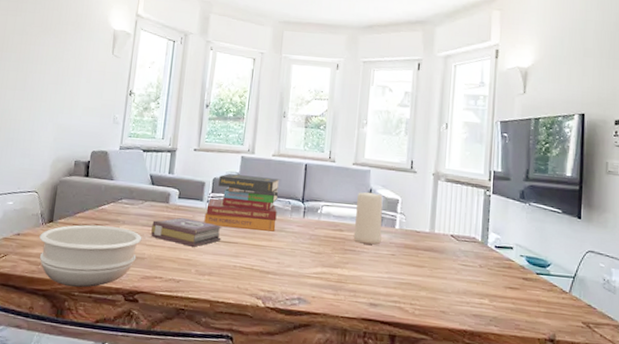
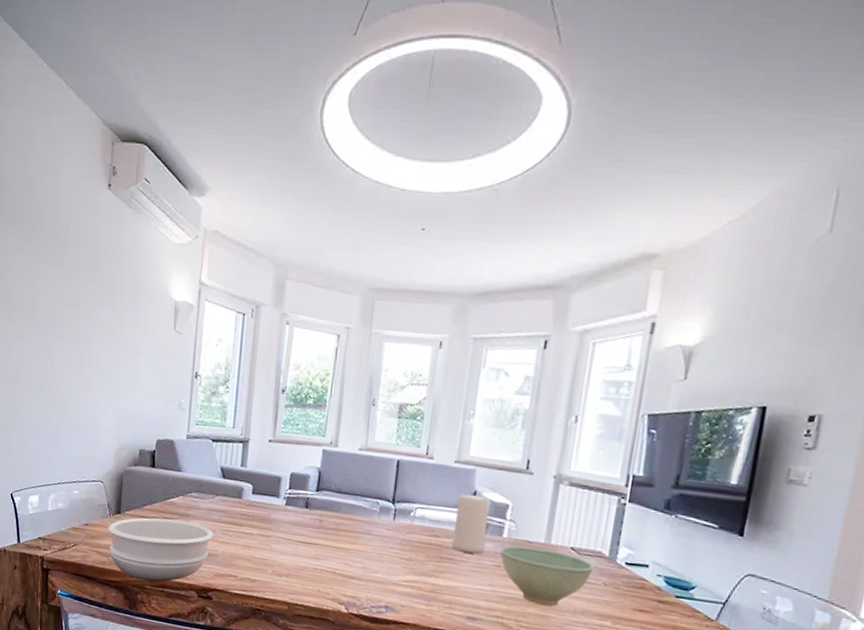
book: present [151,217,221,247] -> none [223,514,300,547]
books: present [204,174,279,232] -> none [281,468,366,534]
bowl: none [393,235,471,289] -> present [499,545,595,607]

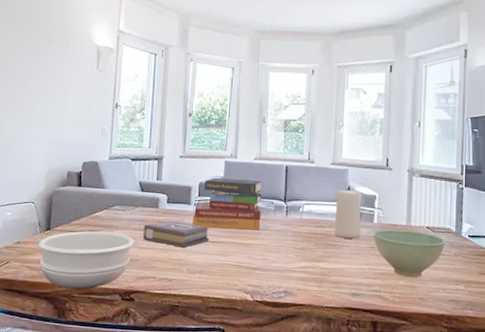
book: none [223,514,300,547] -> present [143,220,210,248]
books: none [281,468,366,534] -> present [192,178,262,230]

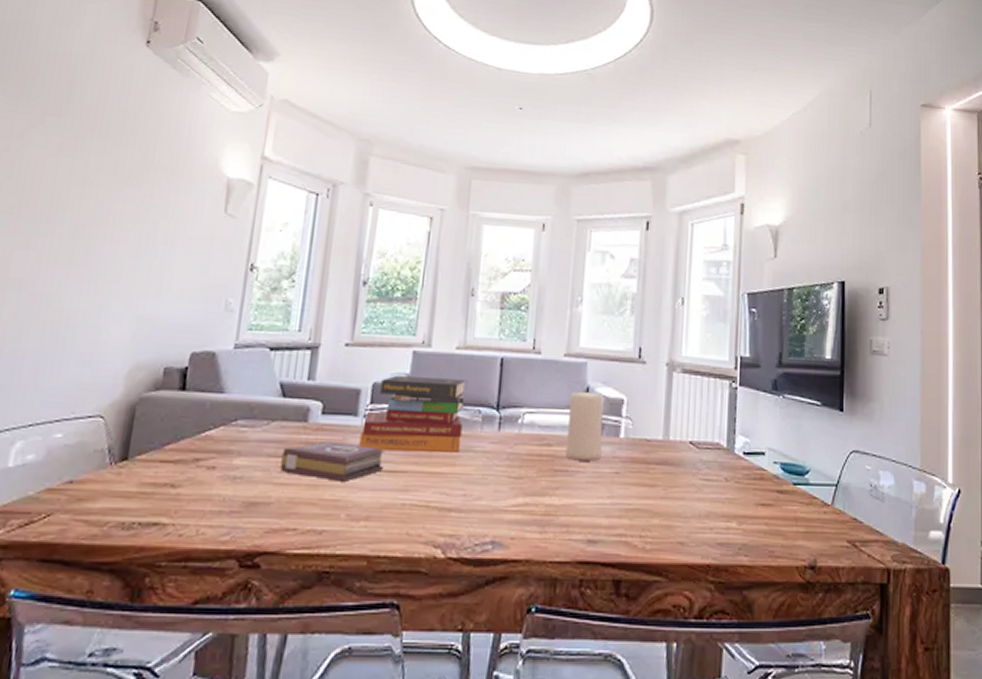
bowl: present [38,231,135,290] -> none [104,460,267,555]
bowl: present [372,229,446,277] -> none [617,446,715,513]

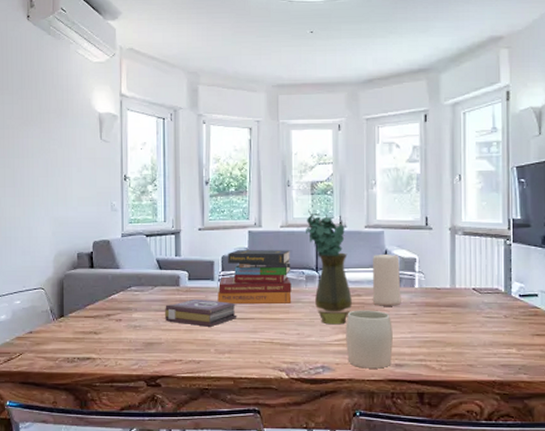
vase: none [488,328,540,484] -> present [306,210,352,325]
mug: none [526,464,588,546] -> present [346,310,393,369]

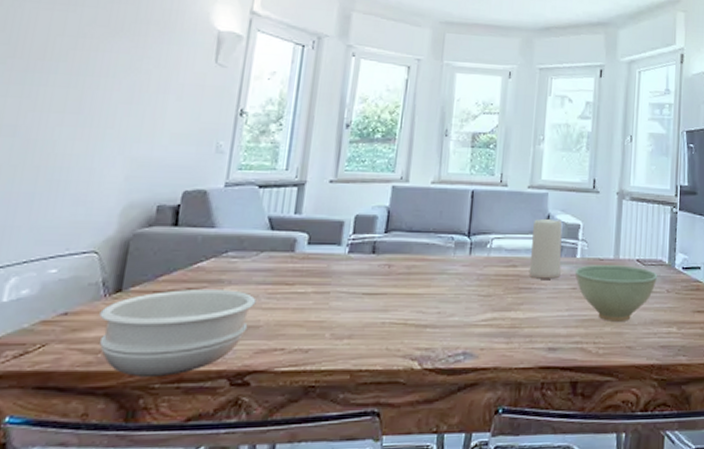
bowl: none [52,315,157,379] -> present [98,290,257,378]
book: present [165,298,237,327] -> none [269,268,366,304]
books: present [217,250,292,303] -> none [342,209,440,275]
vase: present [306,210,352,325] -> none [460,165,506,301]
mug: present [346,310,393,369] -> none [494,283,549,354]
bowl: none [414,294,495,343] -> present [574,265,658,321]

